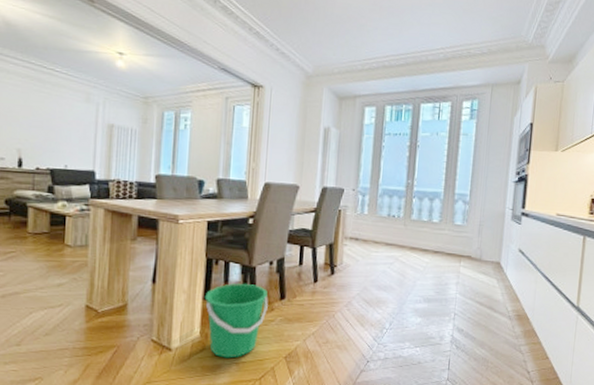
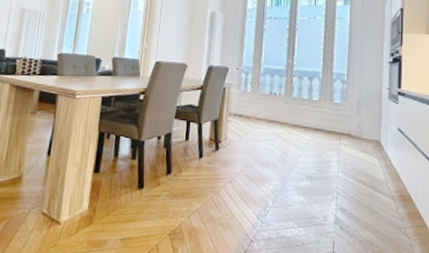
bucket: present [204,283,268,358] -> none [94,157,155,234]

